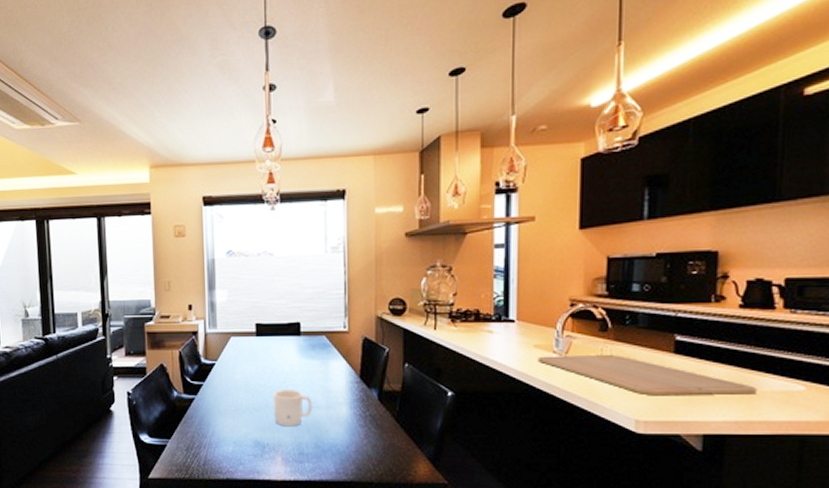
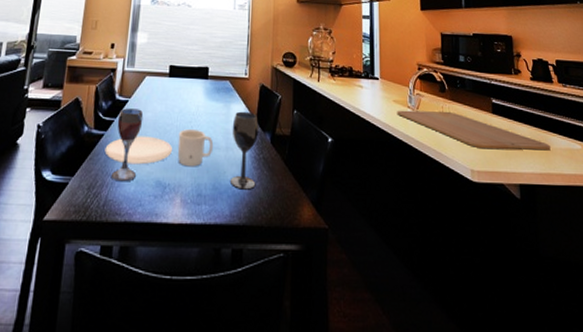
plate: none [197,398,269,426] -> present [104,136,173,165]
cup: none [206,371,233,443] -> present [110,108,144,182]
wine glass: none [332,368,364,448] -> present [231,111,259,190]

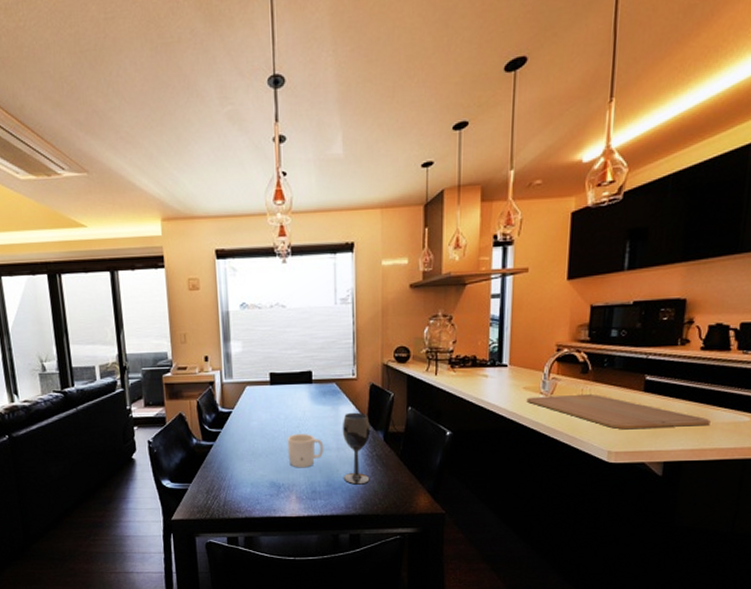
plate: present [104,136,173,165] -> none [216,443,283,470]
cup: present [110,108,144,182] -> none [224,419,250,485]

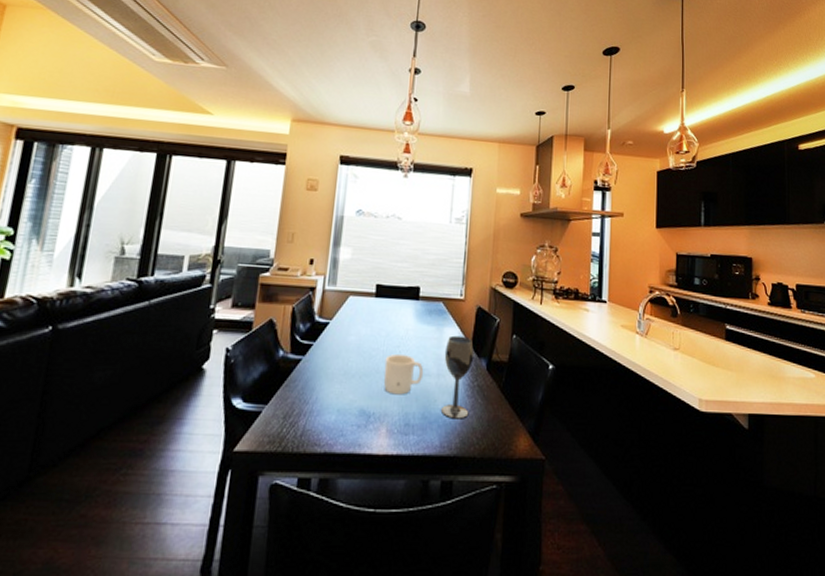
chopping board: present [526,393,710,430] -> none [624,335,783,379]

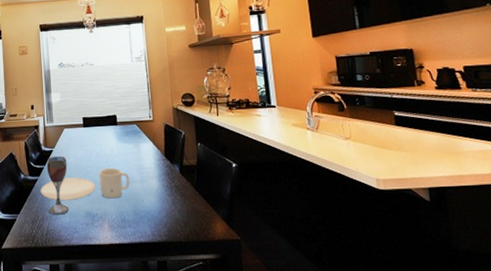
plate: none [302,361,379,393] -> present [40,177,96,201]
cup: none [309,331,346,411] -> present [46,156,68,215]
wine glass: present [441,335,475,419] -> none [143,148,171,213]

